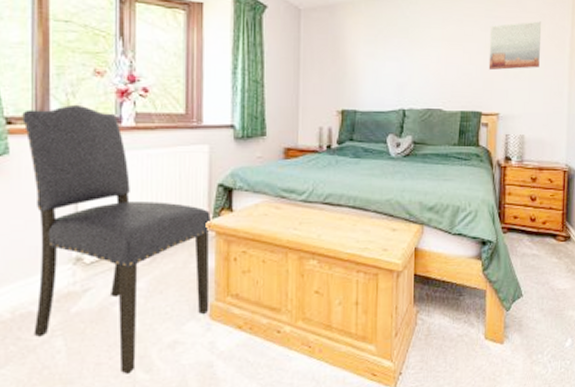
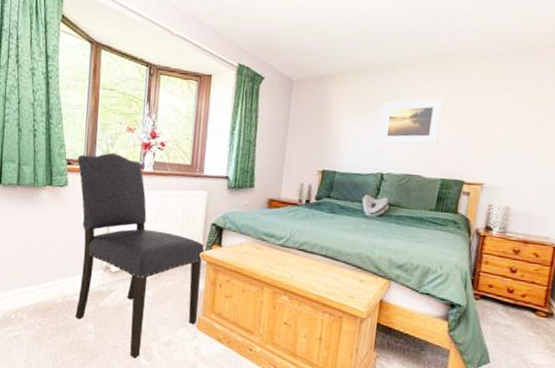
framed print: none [397,27,455,78] -> present [378,97,444,145]
wall art: present [488,21,542,71] -> none [476,93,545,141]

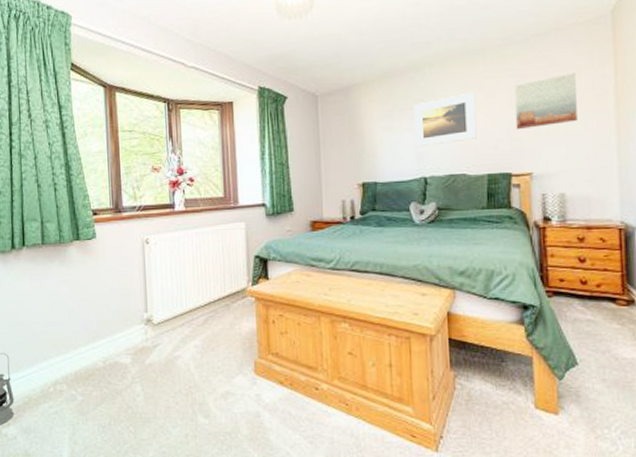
chair: present [75,152,205,359] -> none [103,196,254,418]
wall art: none [476,93,545,141] -> present [514,72,577,130]

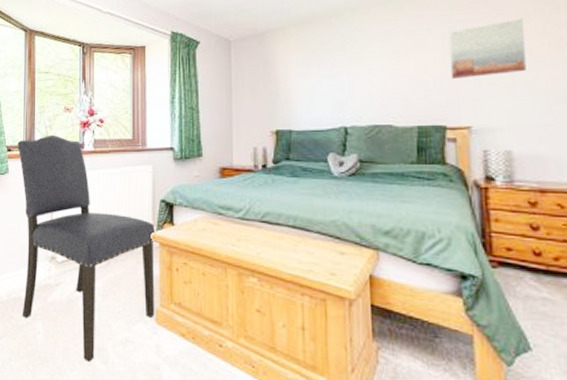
chair: none [103,196,254,418] -> present [17,134,156,362]
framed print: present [413,92,477,148] -> none [333,38,405,96]

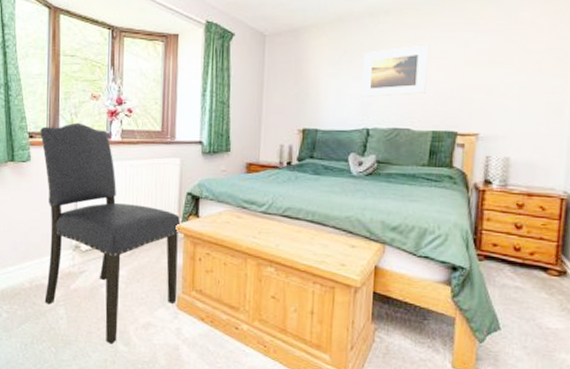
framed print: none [333,38,405,96] -> present [361,44,429,98]
wall art: present [448,18,526,80] -> none [467,33,539,88]

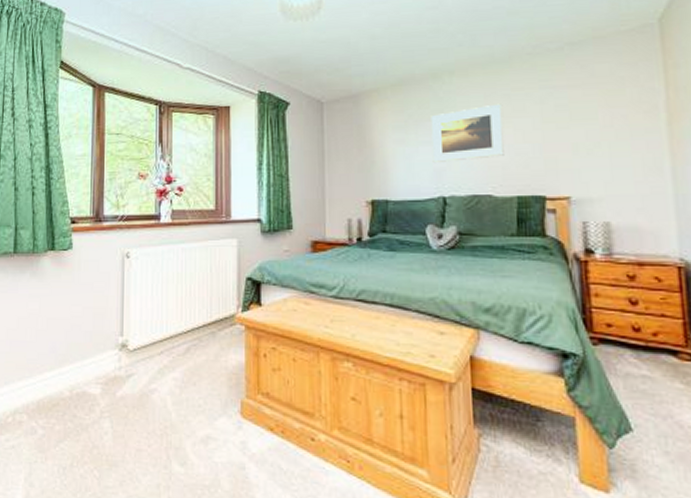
chair: present [40,122,181,344] -> none [83,204,241,464]

